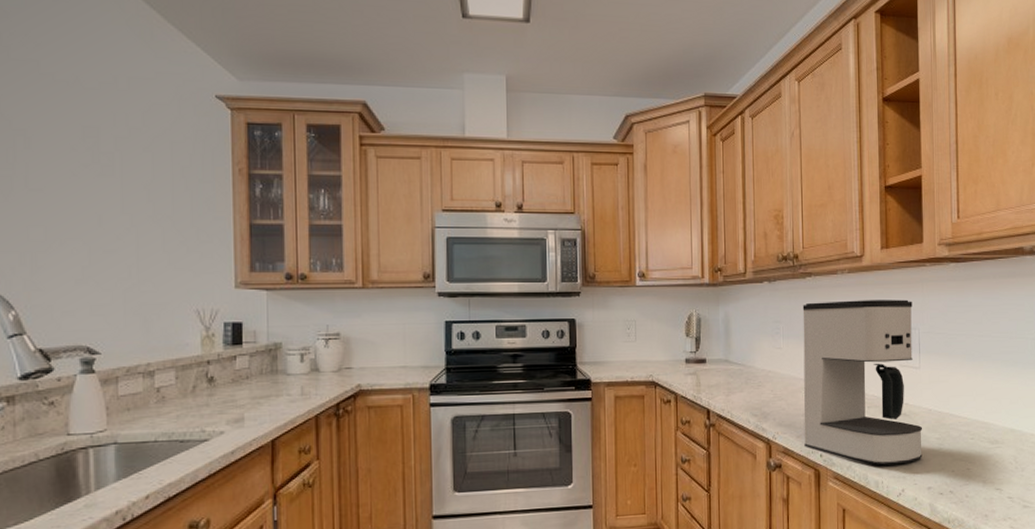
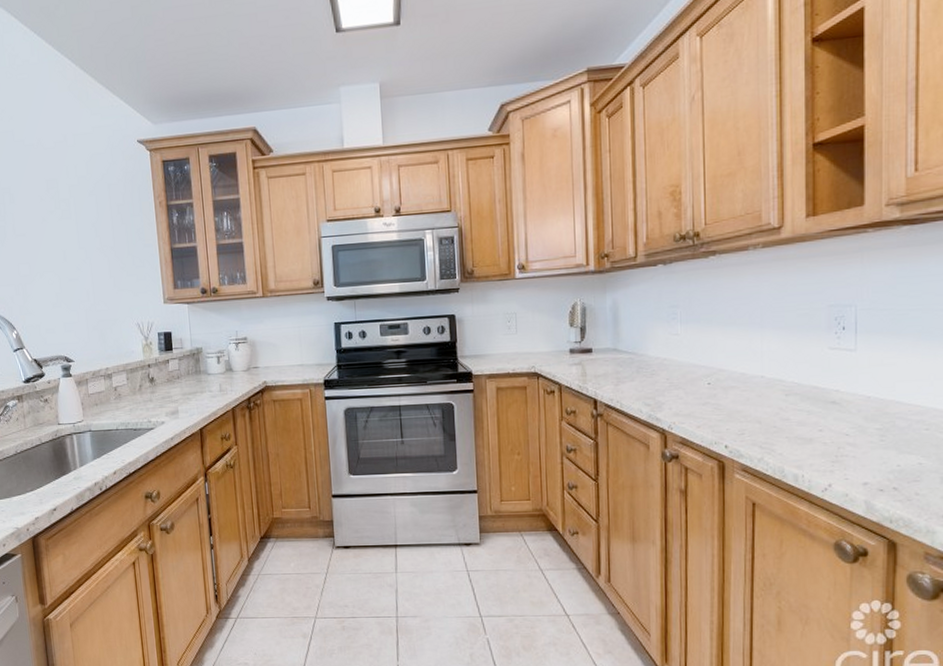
coffee maker: present [802,299,923,466] -> none [704,273,858,458]

